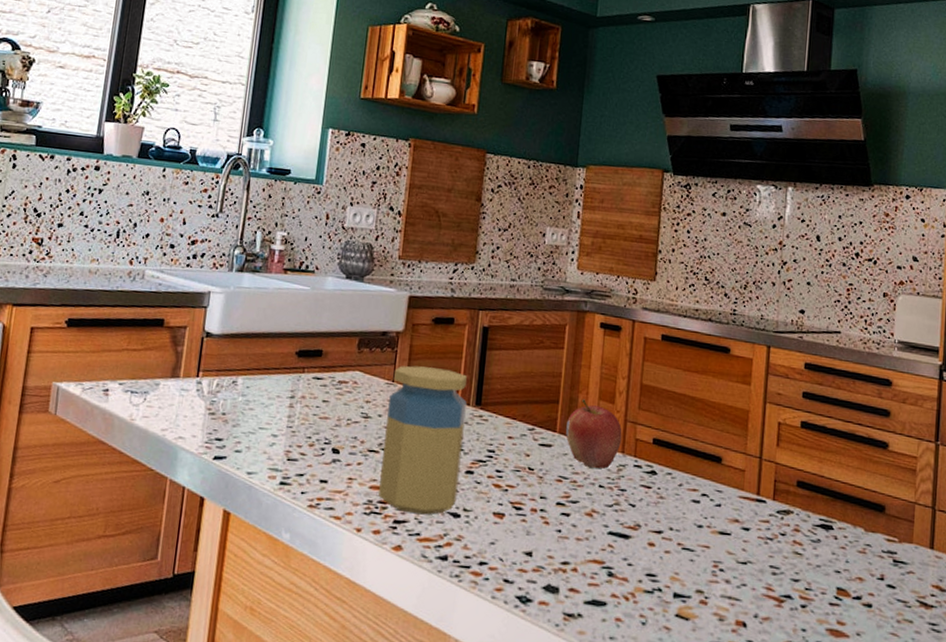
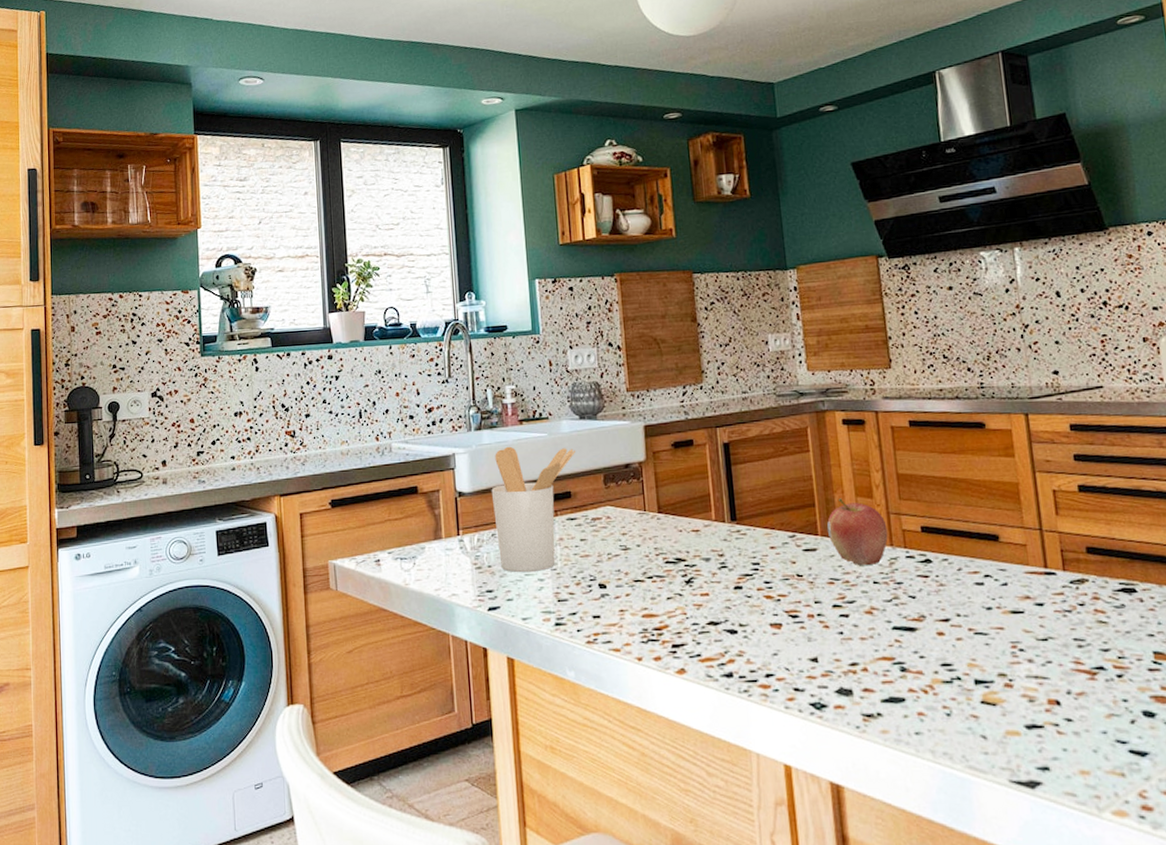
utensil holder: none [236,293,335,427] -> present [491,446,575,573]
jar: present [378,365,468,515] -> none [643,490,731,636]

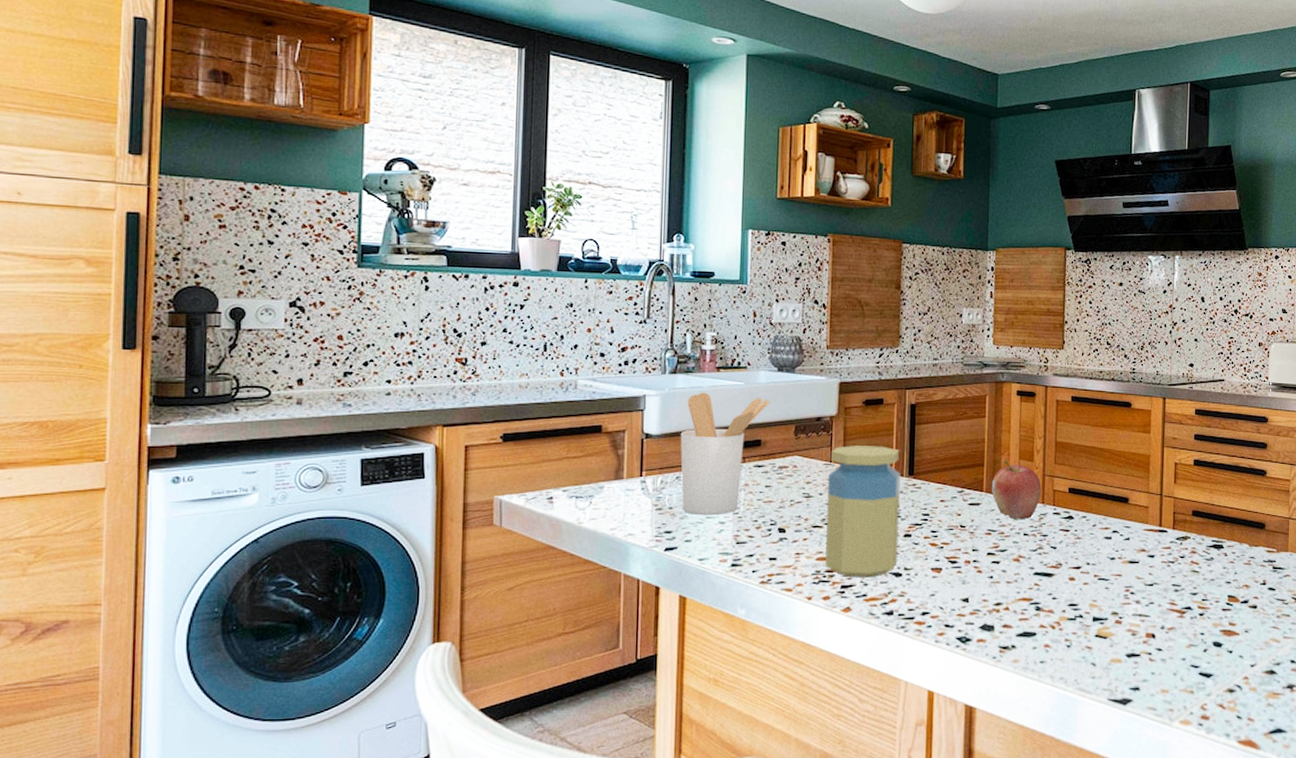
jar: none [643,490,731,636] -> present [825,446,900,578]

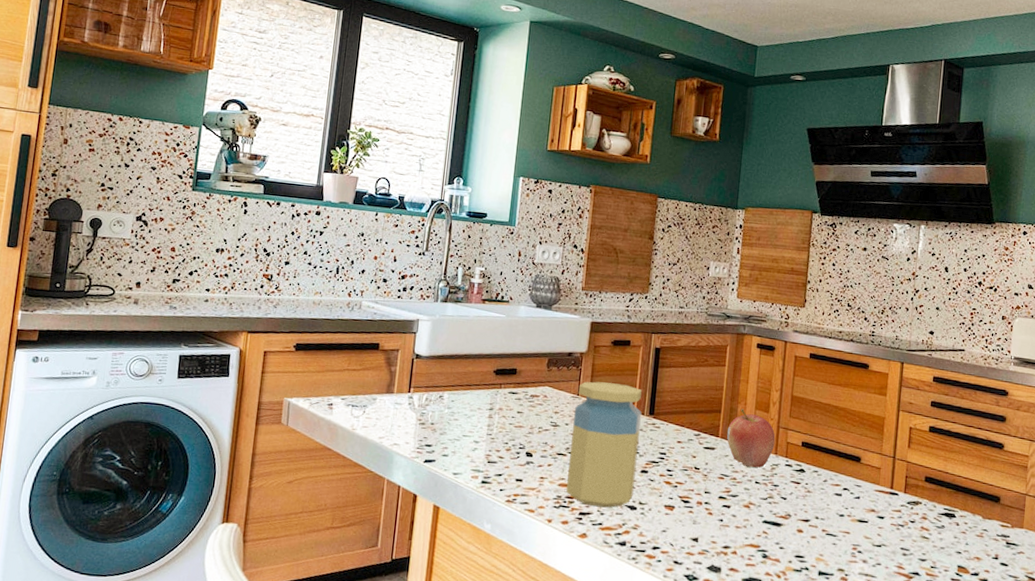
utensil holder: present [680,392,770,516] -> none [442,320,527,434]

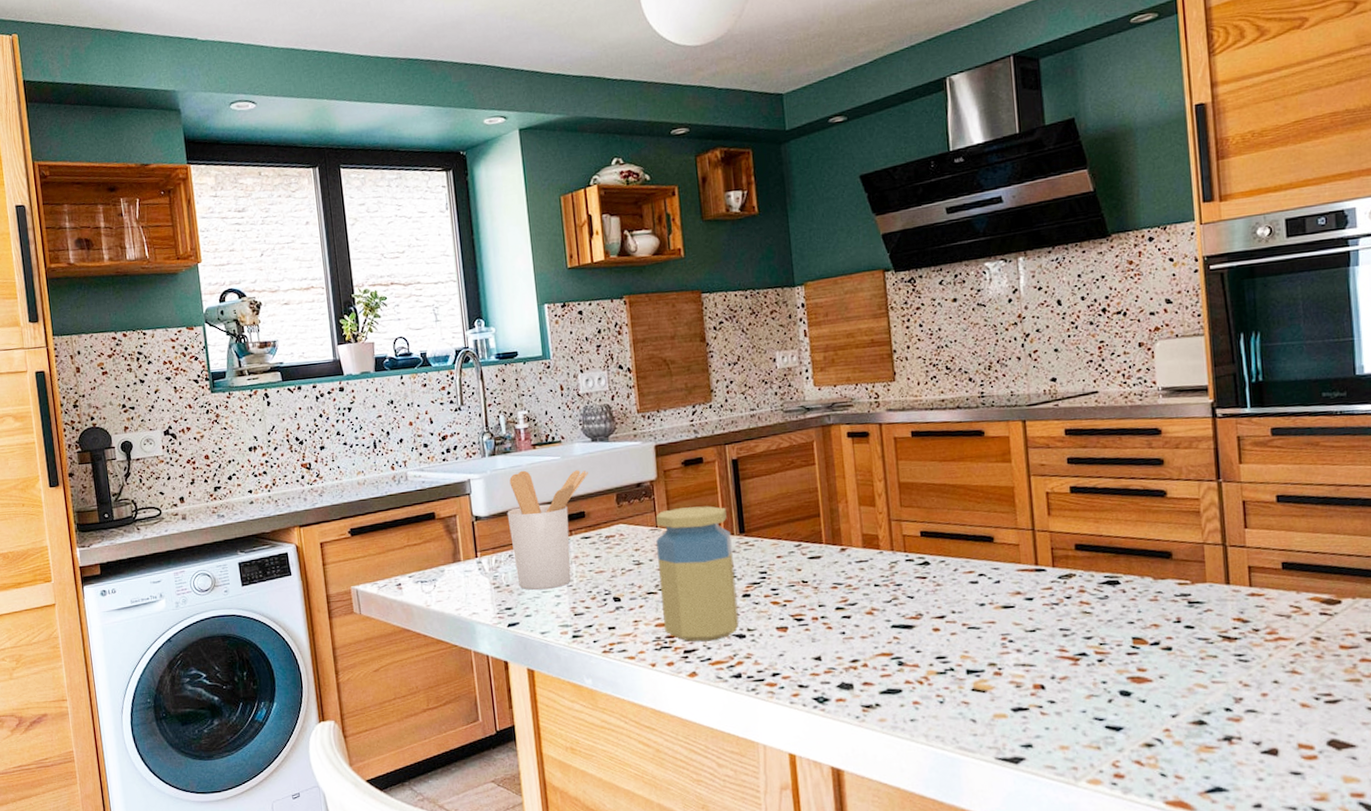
utensil holder: none [442,320,527,434] -> present [507,470,588,590]
fruit: present [726,409,776,468] -> none [831,507,889,570]

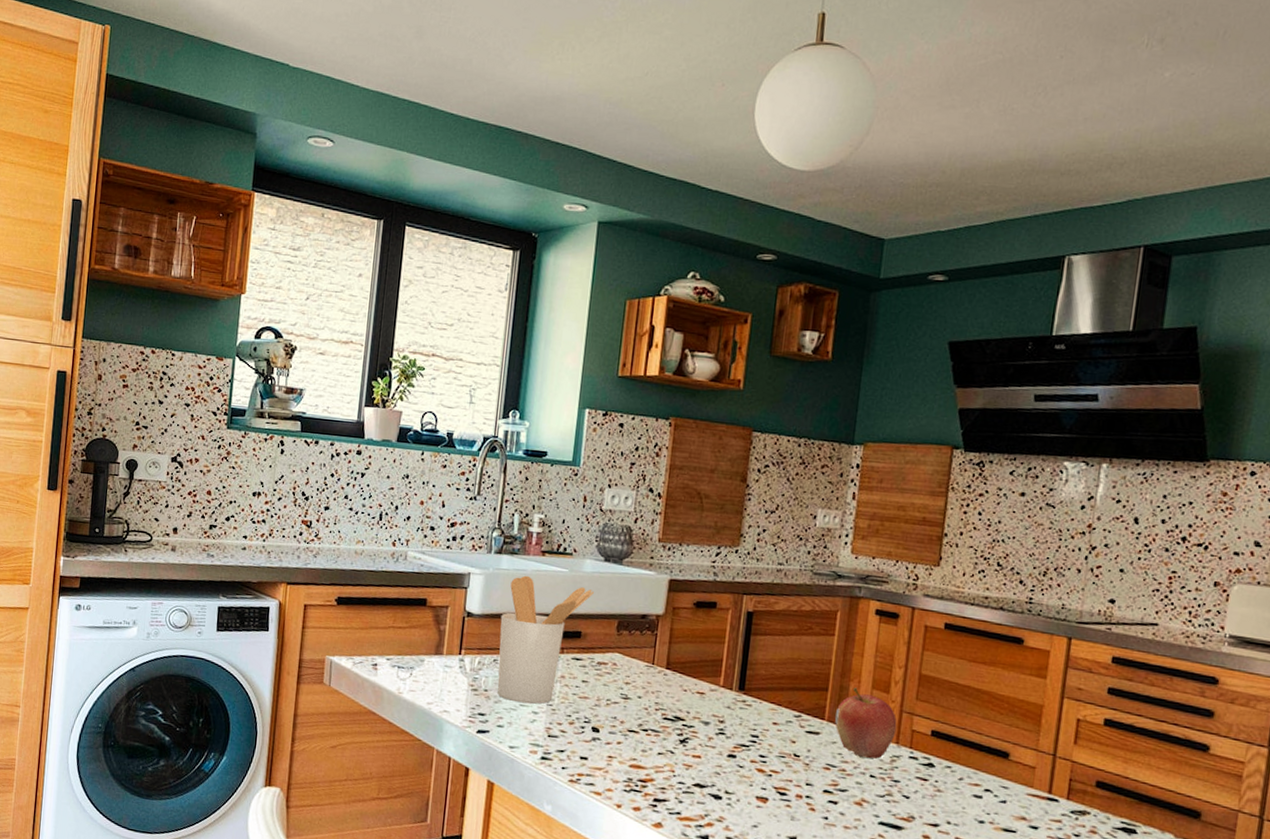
jar: present [655,505,739,642] -> none [638,649,731,795]
fruit: none [831,507,889,570] -> present [834,687,897,759]

